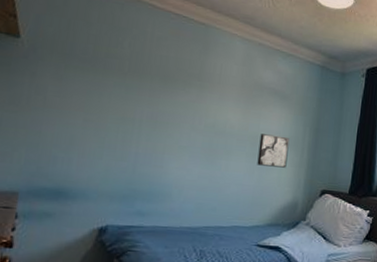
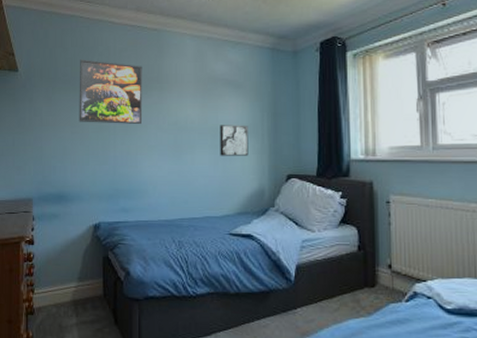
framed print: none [95,39,183,122] -> present [79,59,143,125]

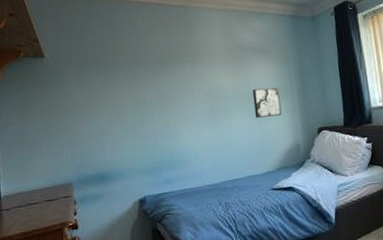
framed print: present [79,59,143,125] -> none [109,39,178,101]

